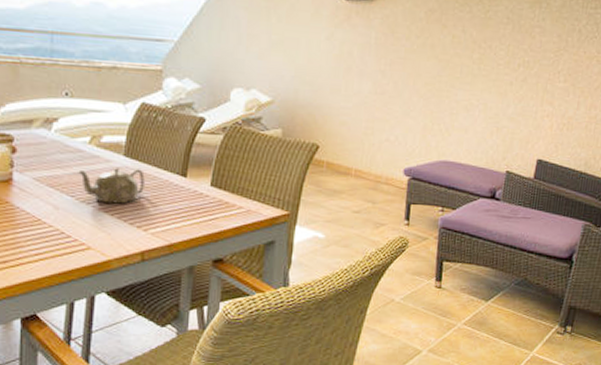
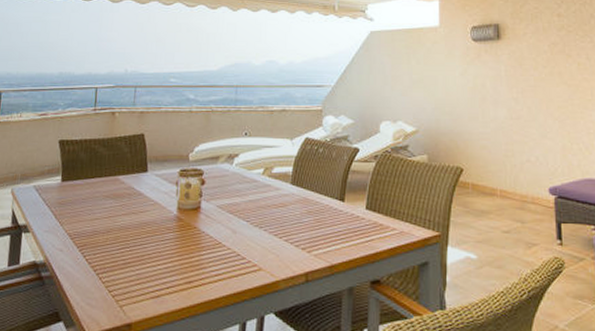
teapot: present [78,168,145,204] -> none [253,195,308,228]

